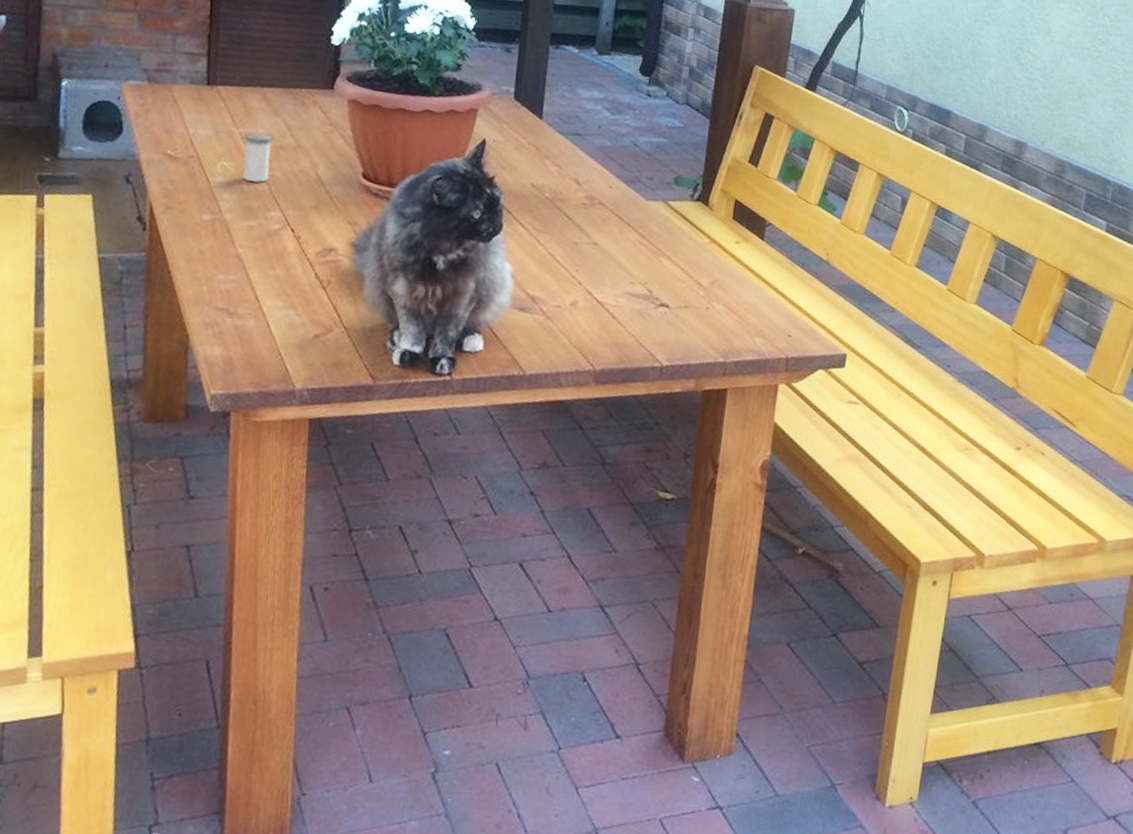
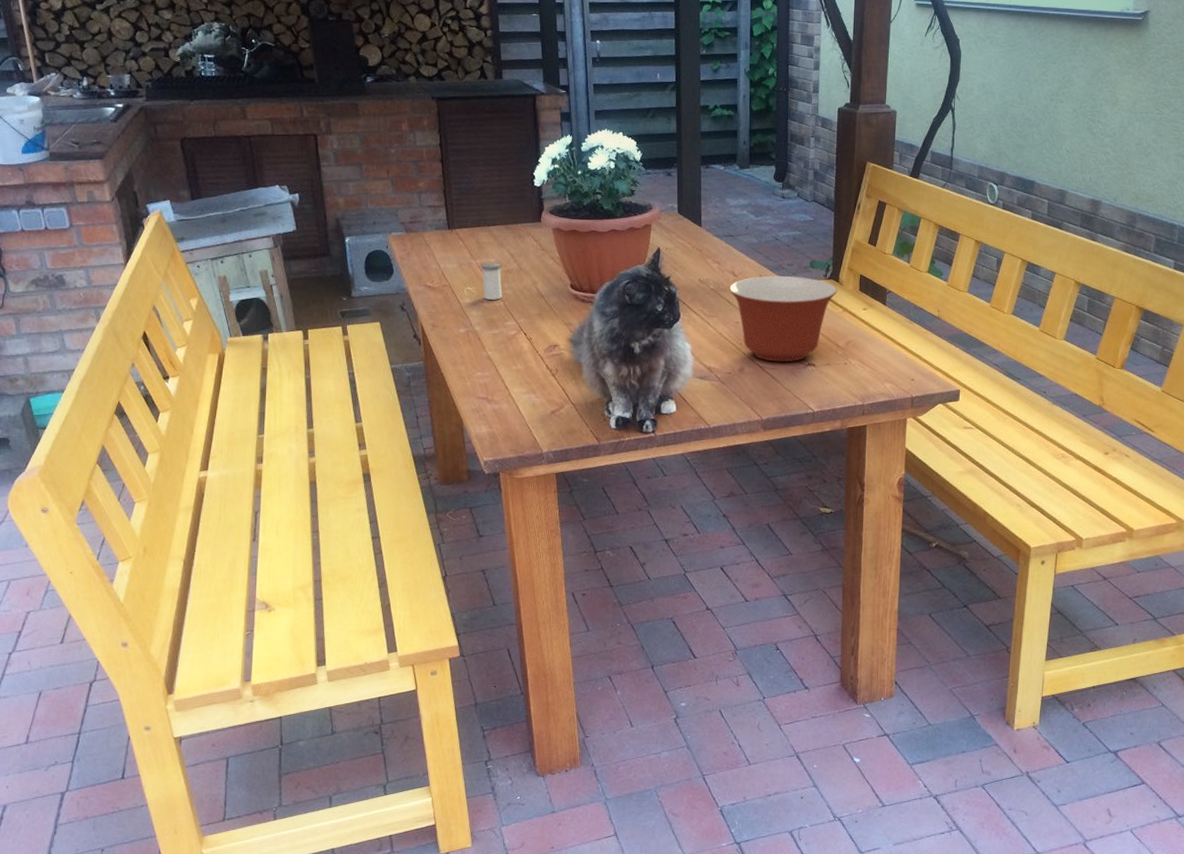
mixing bowl: none [569,188,705,300] -> present [729,275,837,363]

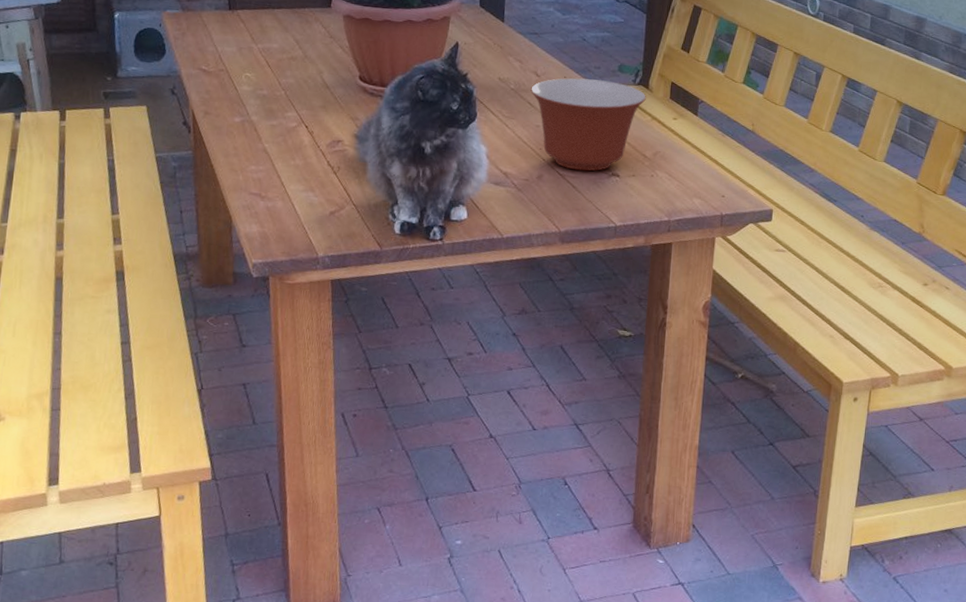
salt shaker: present [480,262,503,300] -> none [262,48,285,89]

